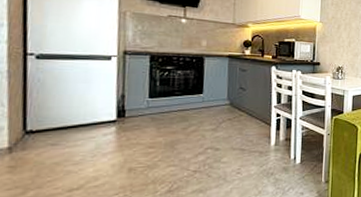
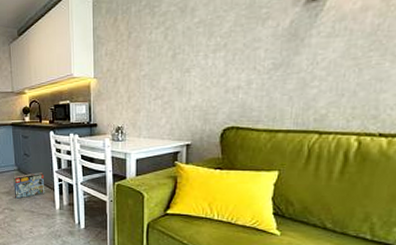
box: none [221,107,261,136] -> present [13,173,45,199]

